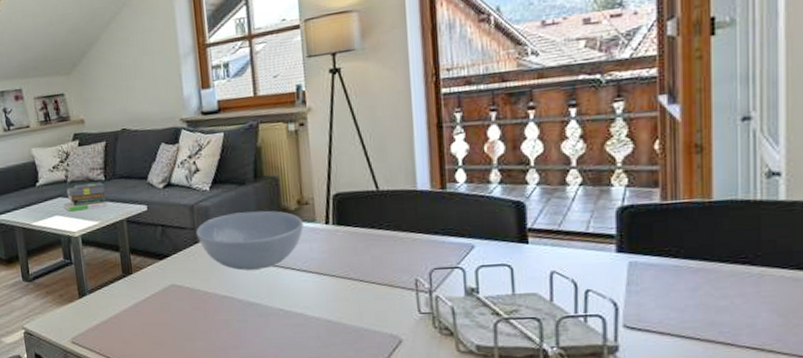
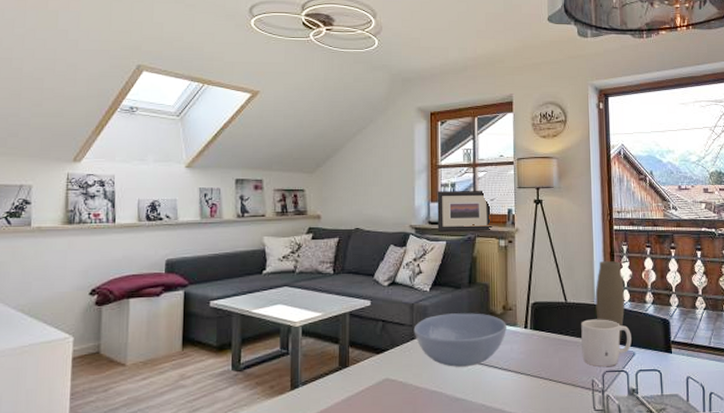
books: present [63,182,107,212] -> none [288,275,333,301]
picture frame: none [208,67,279,123] -> present [437,191,493,232]
mug: none [398,207,469,265] -> present [581,319,632,368]
vase: none [417,134,460,233] -> present [595,261,625,341]

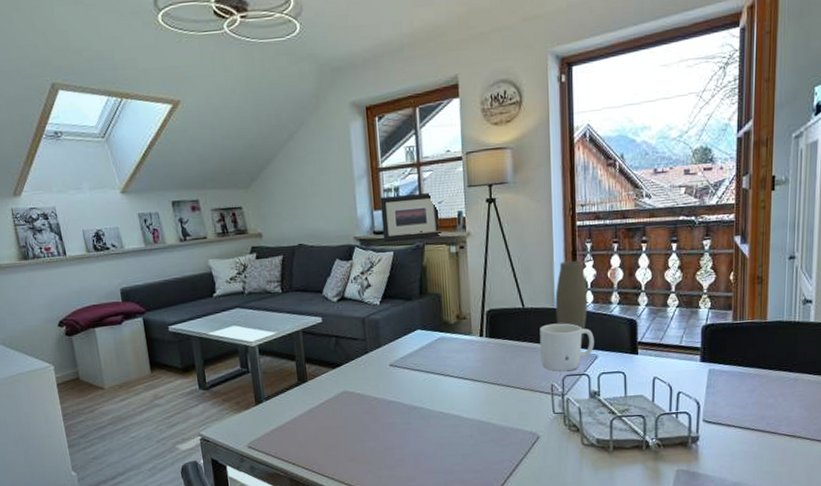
bowl: present [413,313,506,367] -> none [367,324,461,378]

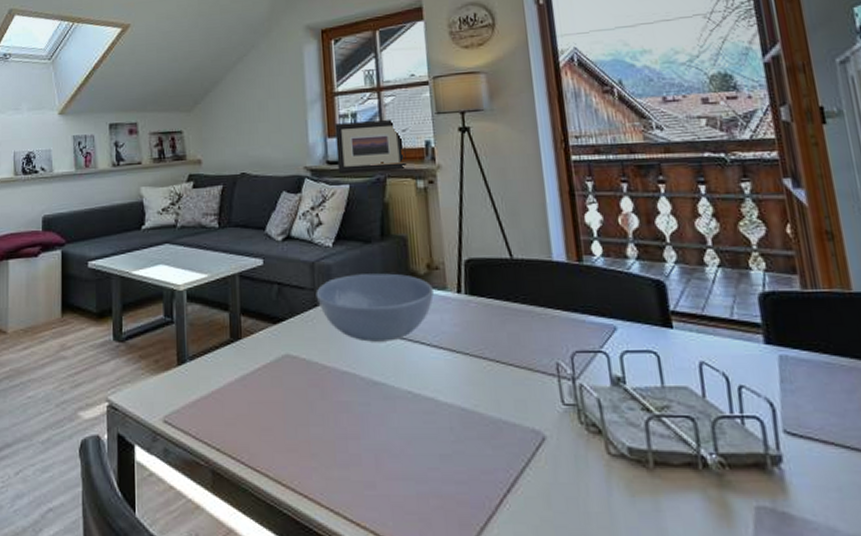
bowl: none [367,324,461,378] -> present [316,273,434,342]
mug: present [540,323,594,372] -> none [534,280,611,346]
vase: present [555,261,588,345] -> none [551,202,596,311]

